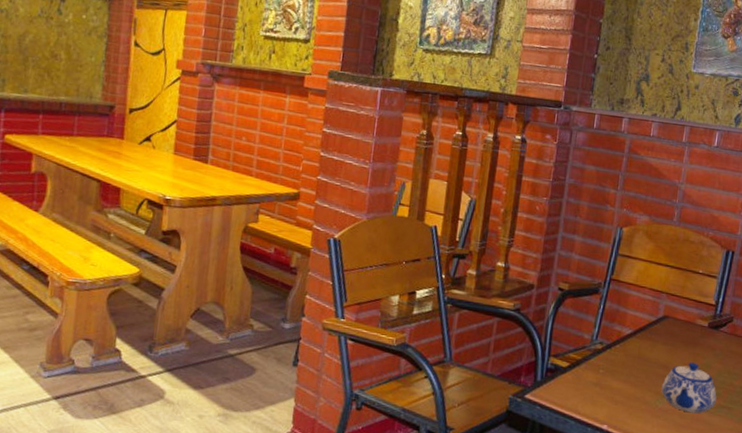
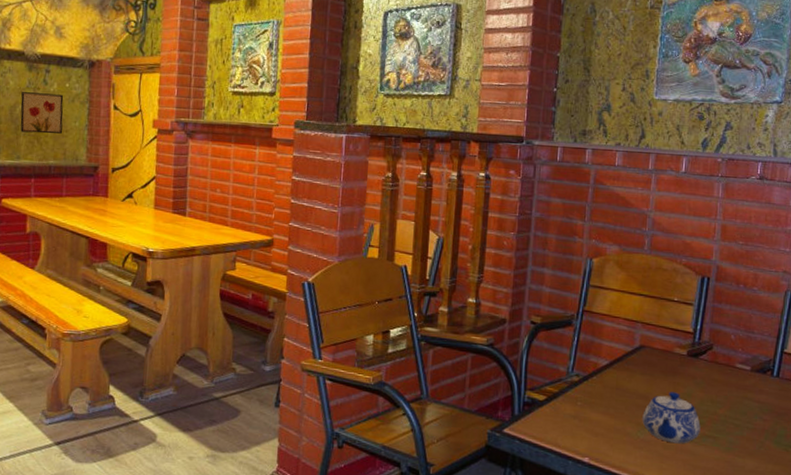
wall art: none [29,20,80,68] -> present [20,92,64,134]

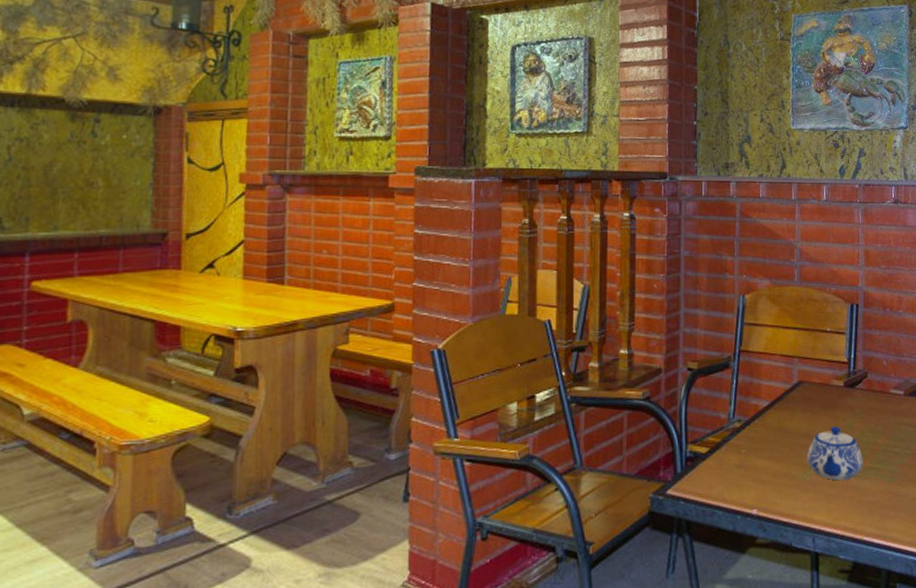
wall art: present [20,92,64,134] -> none [58,147,120,197]

